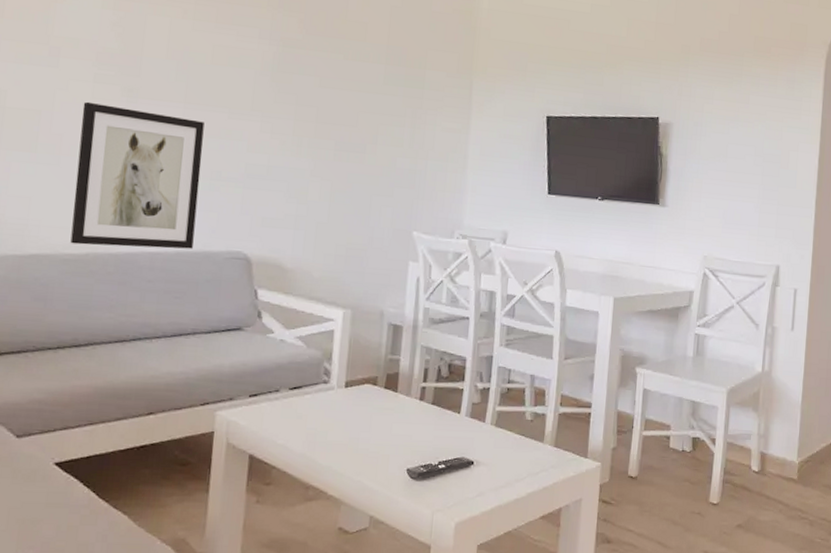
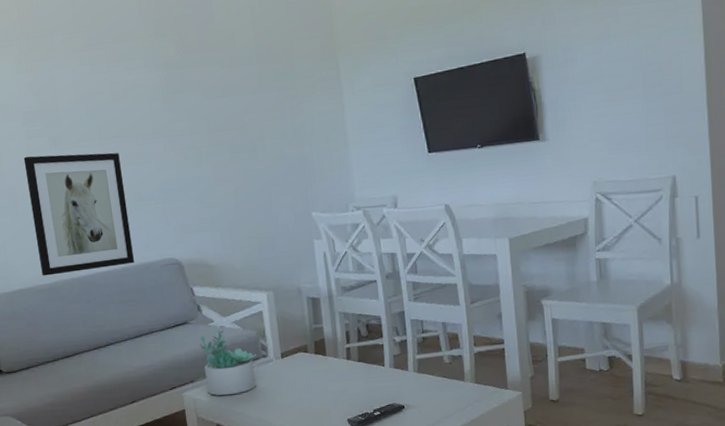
succulent plant: none [247,343,317,422] -> present [199,329,257,396]

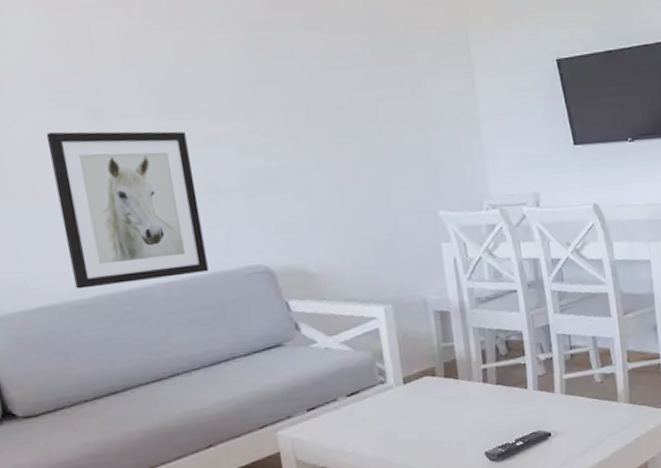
succulent plant: present [199,329,257,396] -> none [298,351,373,433]

